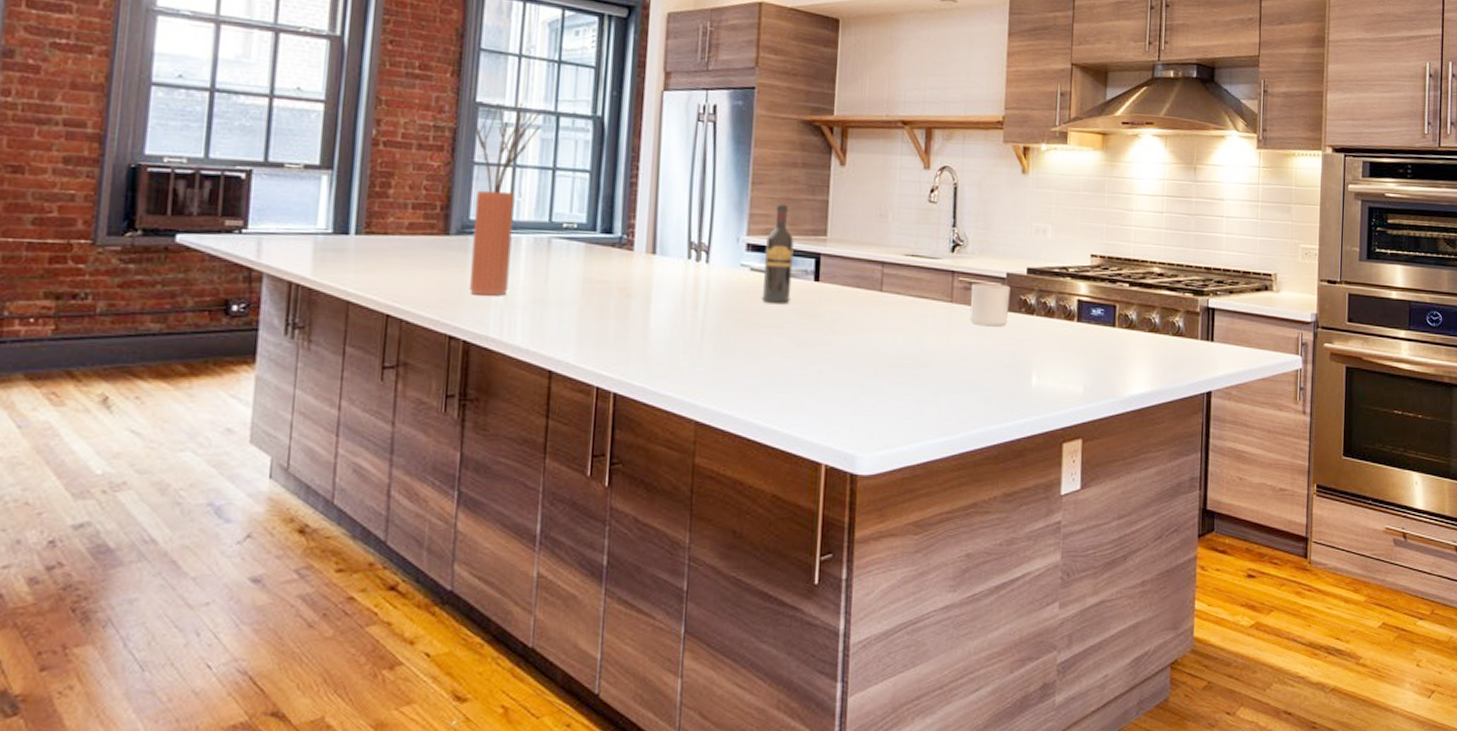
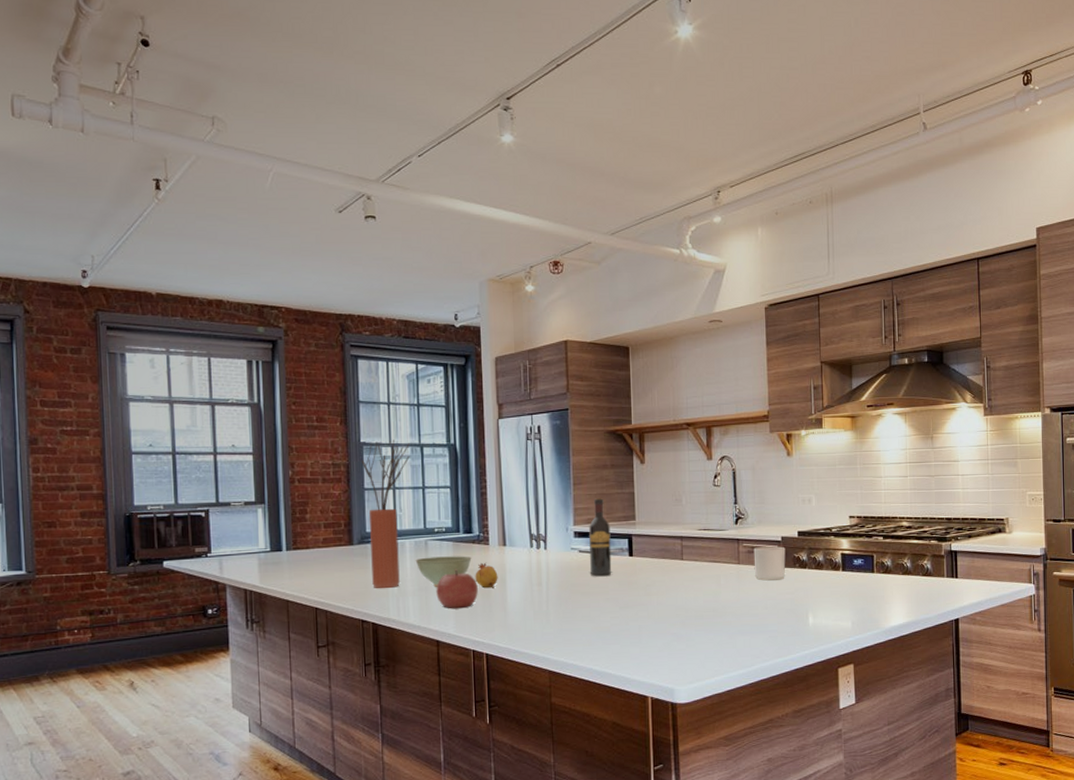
bowl: none [532,259,609,300] -> present [415,556,472,587]
fruit: none [555,277,613,332] -> present [436,568,478,609]
fruit: none [610,272,641,308] -> present [475,562,498,589]

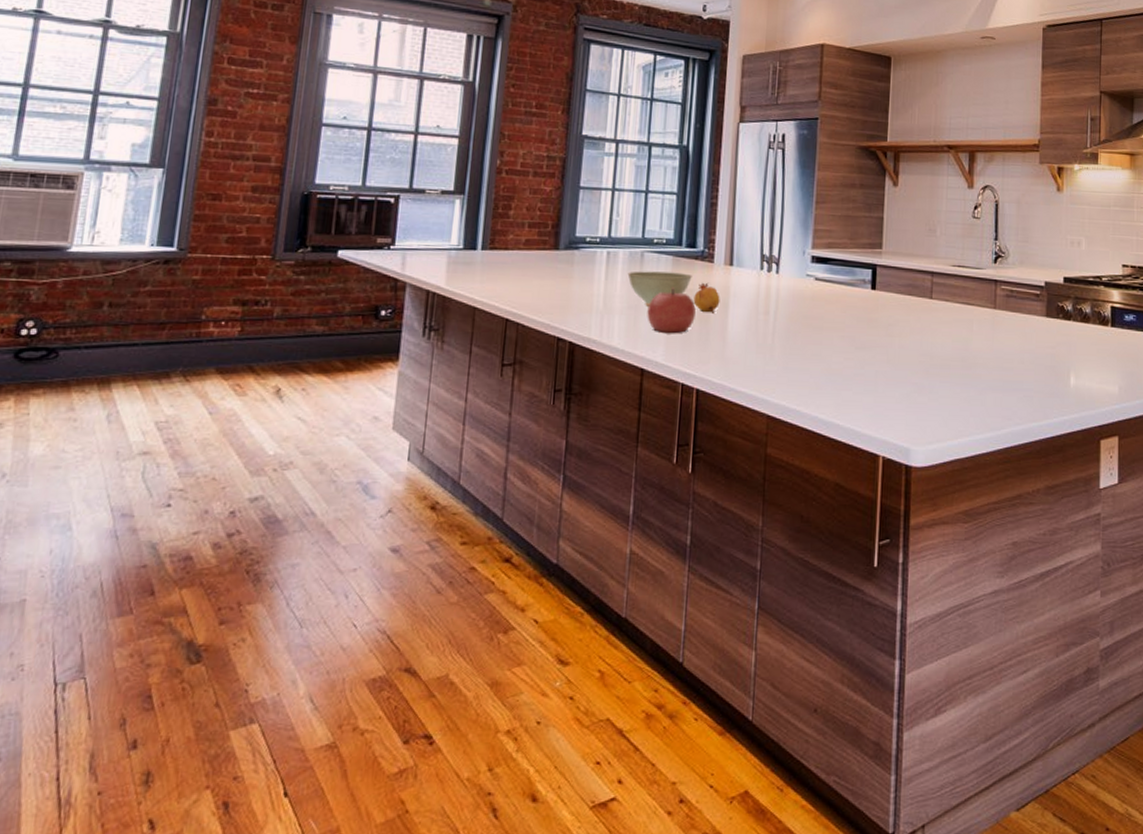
vase: present [361,440,411,588] -> none [575,135,638,303]
wine bottle: present [589,498,612,577] -> none [826,220,853,311]
mug: present [753,546,786,581] -> none [1012,291,1049,331]

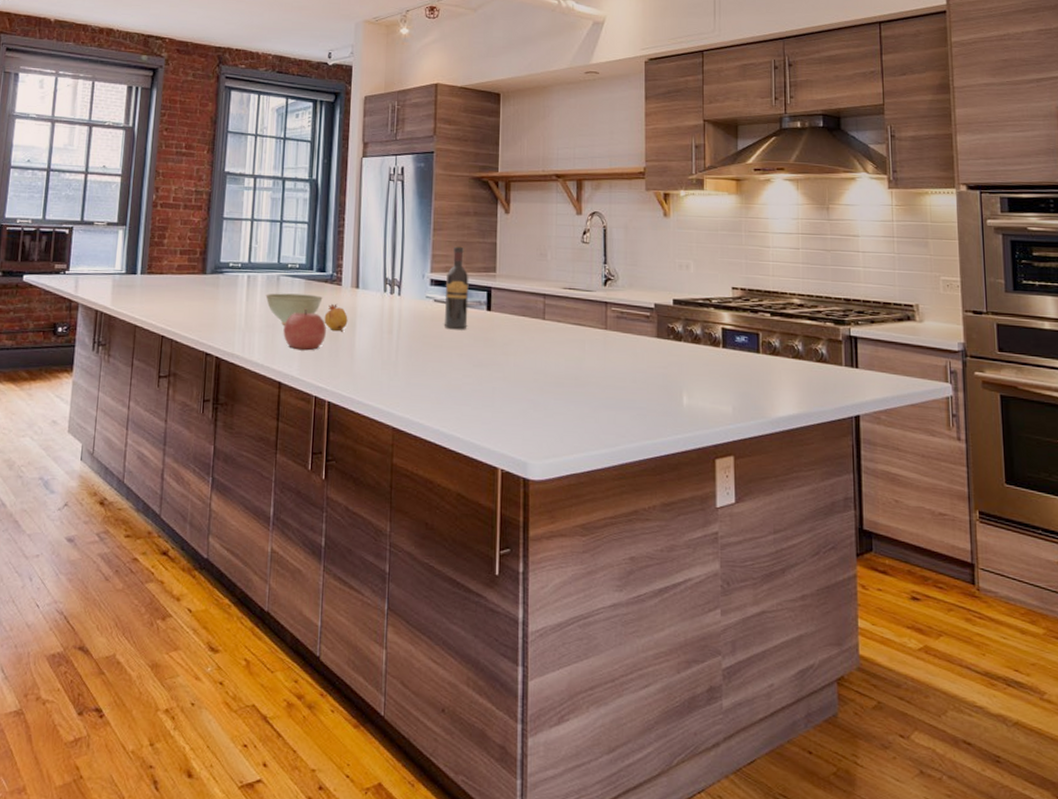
wine bottle: none [826,220,853,311] -> present [445,246,469,330]

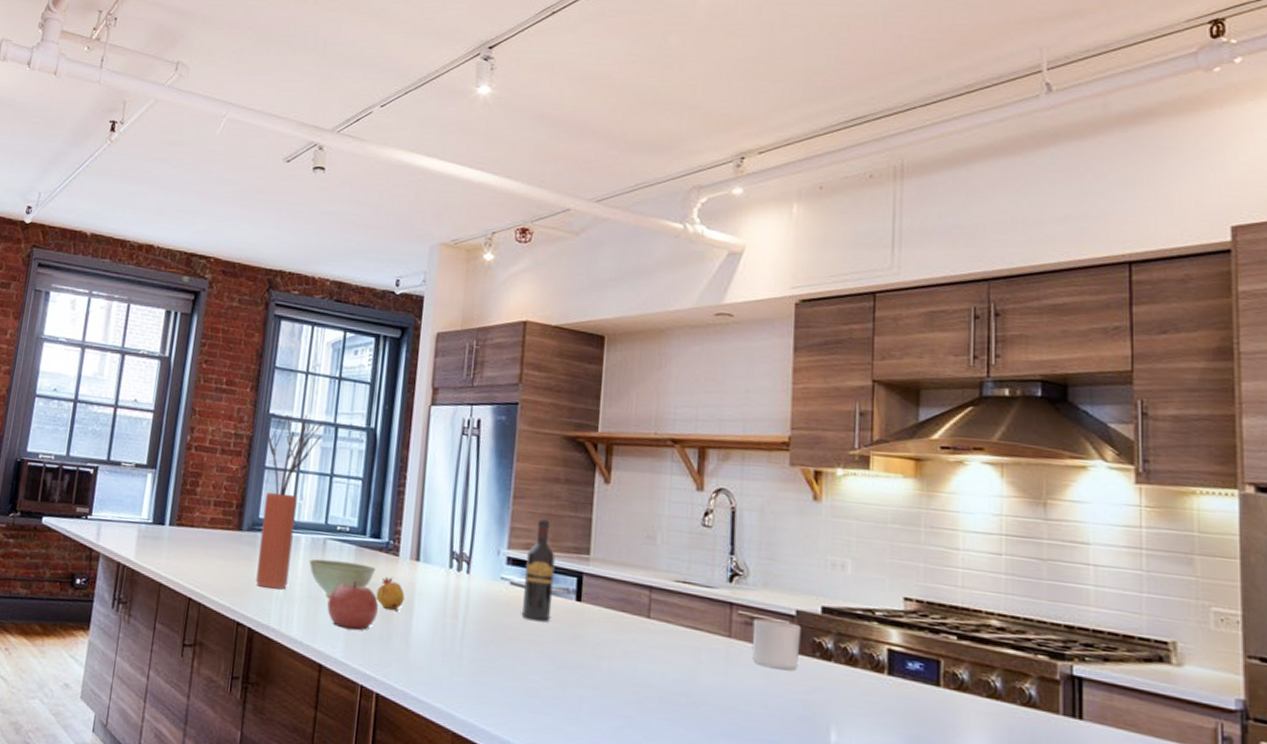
vase: none [220,171,273,322] -> present [256,415,325,590]
mug: none [623,313,659,352] -> present [751,618,801,671]

